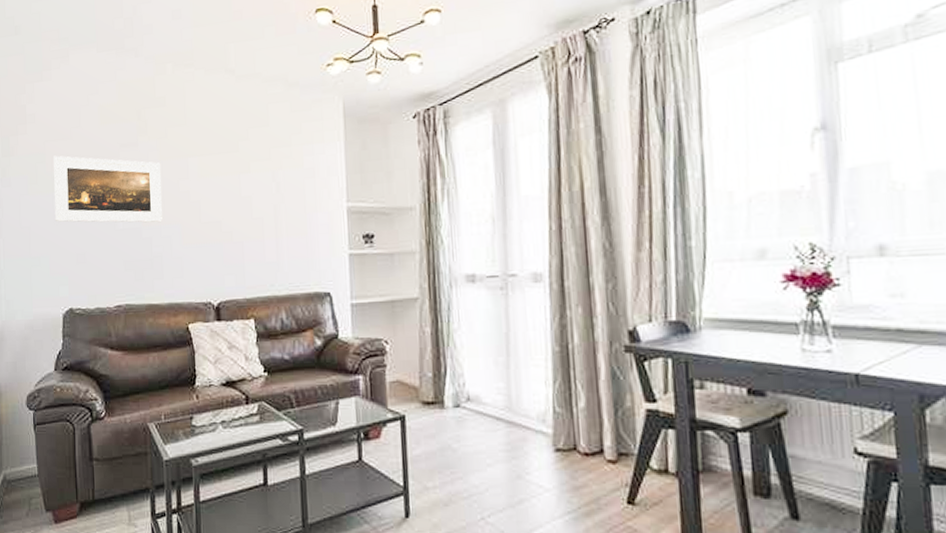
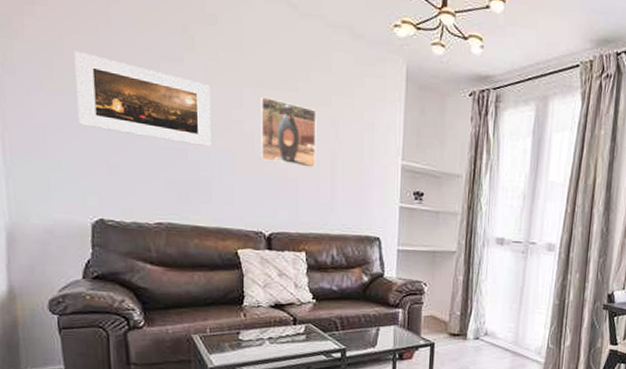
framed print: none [204,162,260,227] -> present [259,96,316,169]

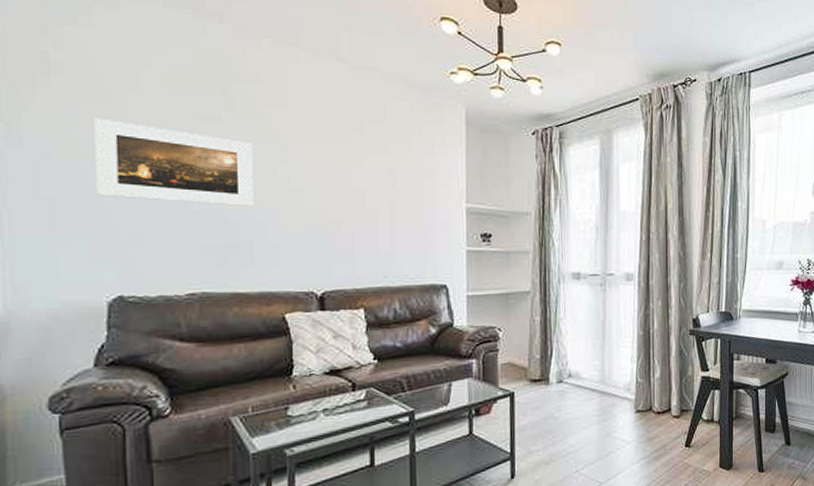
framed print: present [259,96,316,169] -> none [308,150,373,220]

